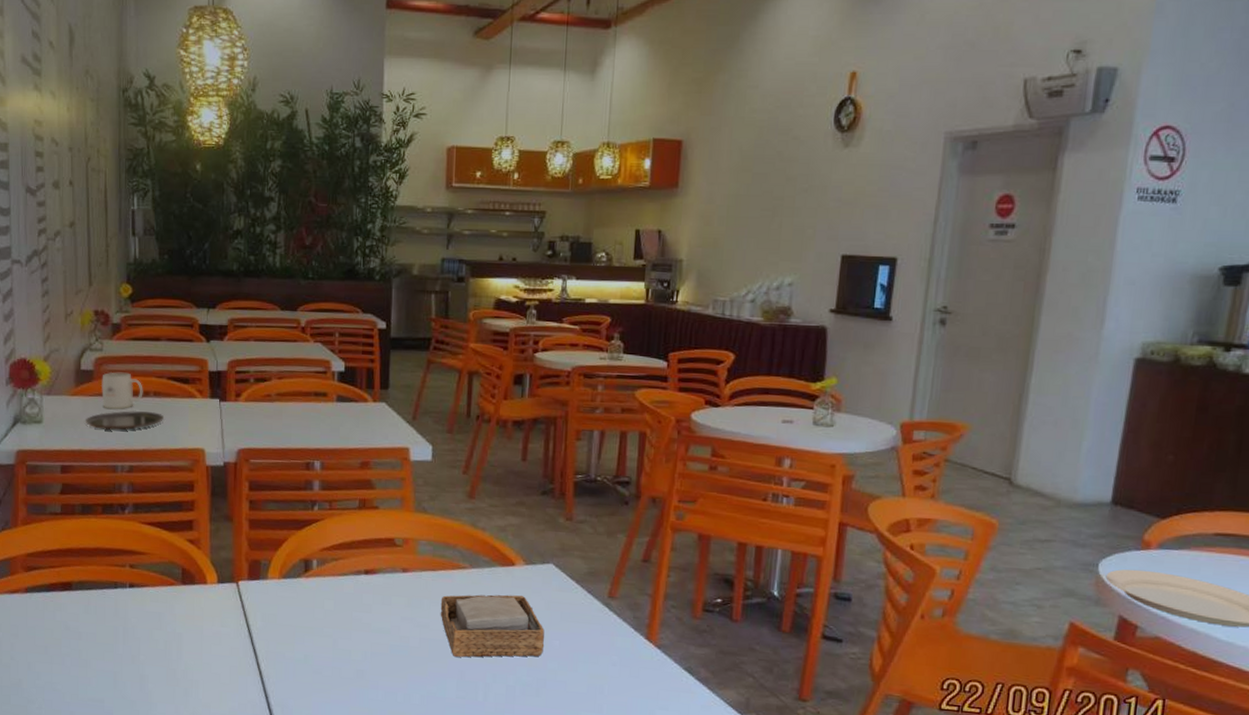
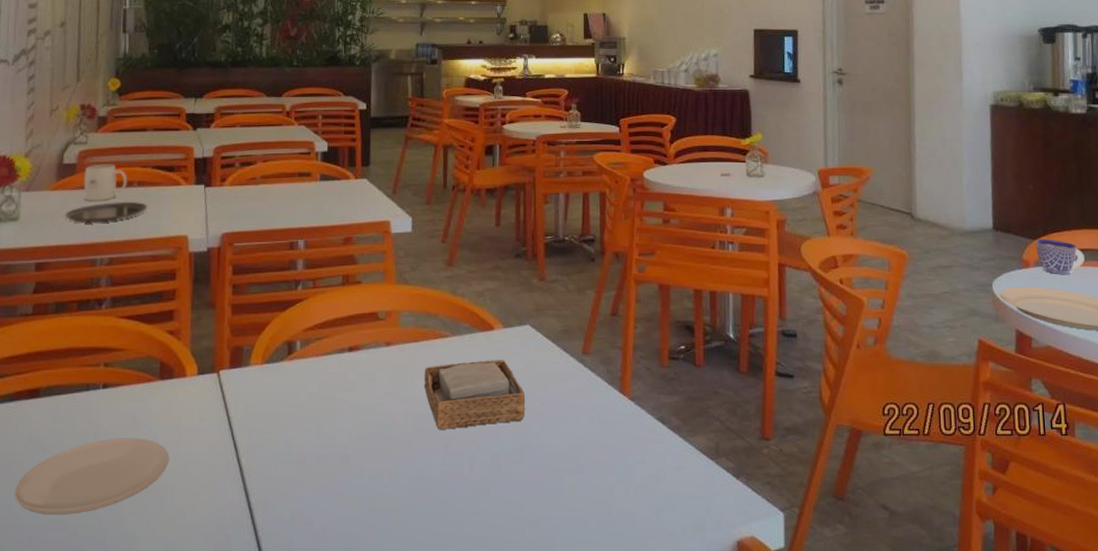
plate: none [55,633,194,696] -> present [14,438,170,516]
cup: none [1163,518,1225,562] -> present [1036,239,1085,275]

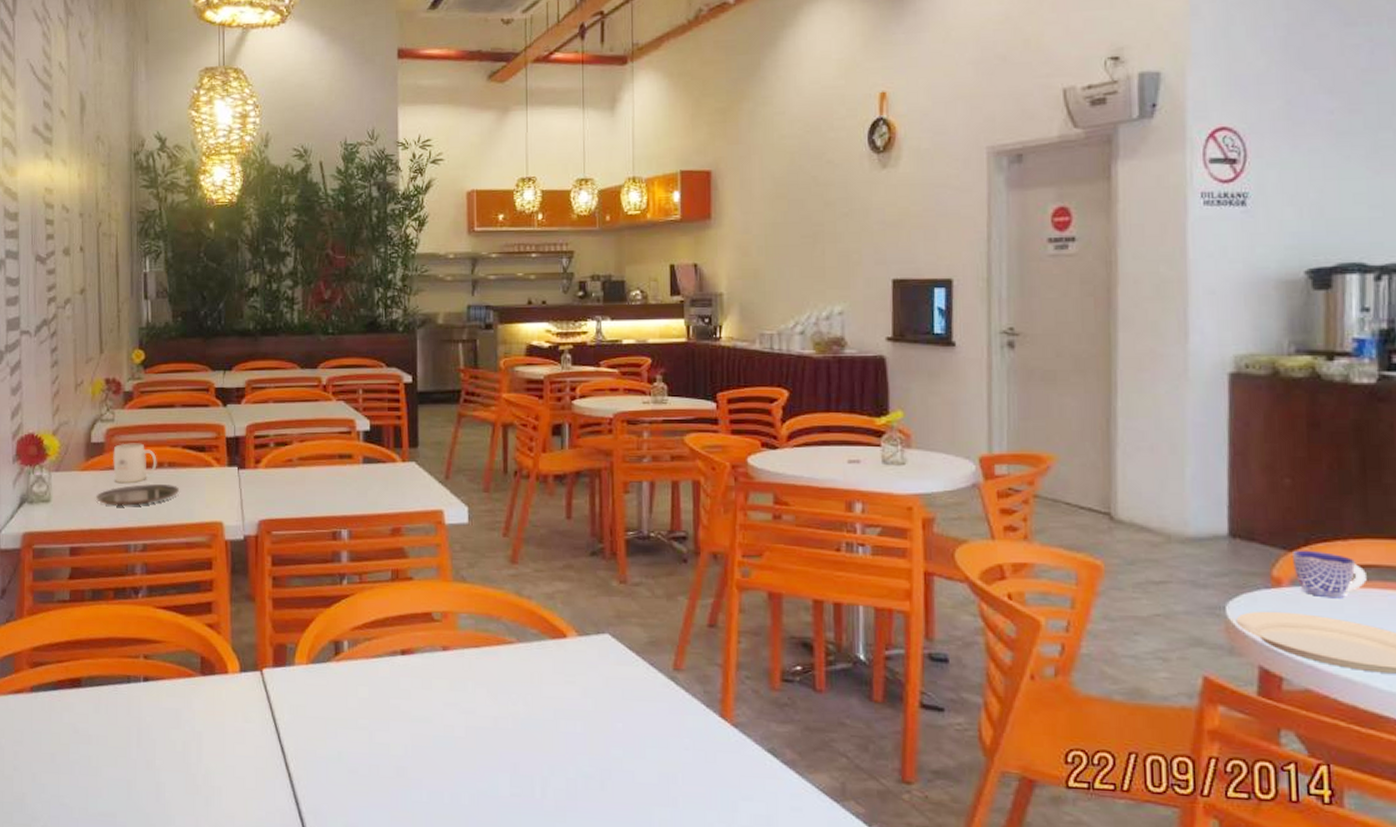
plate: present [14,438,170,516] -> none [62,734,215,810]
napkin holder: present [424,360,526,429] -> none [486,671,606,747]

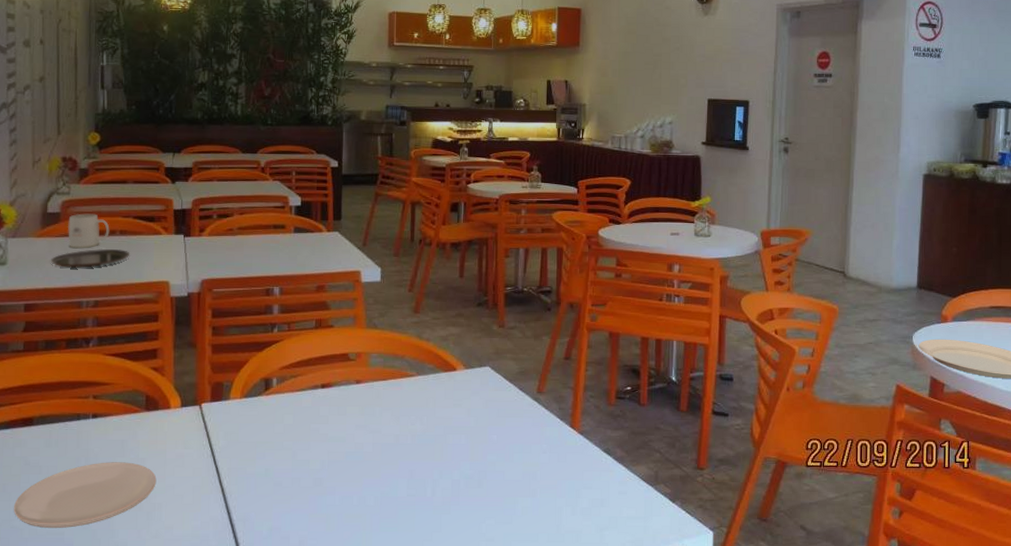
plate: none [62,734,215,810] -> present [13,462,157,529]
cup: present [1293,550,1367,599] -> none [955,297,998,329]

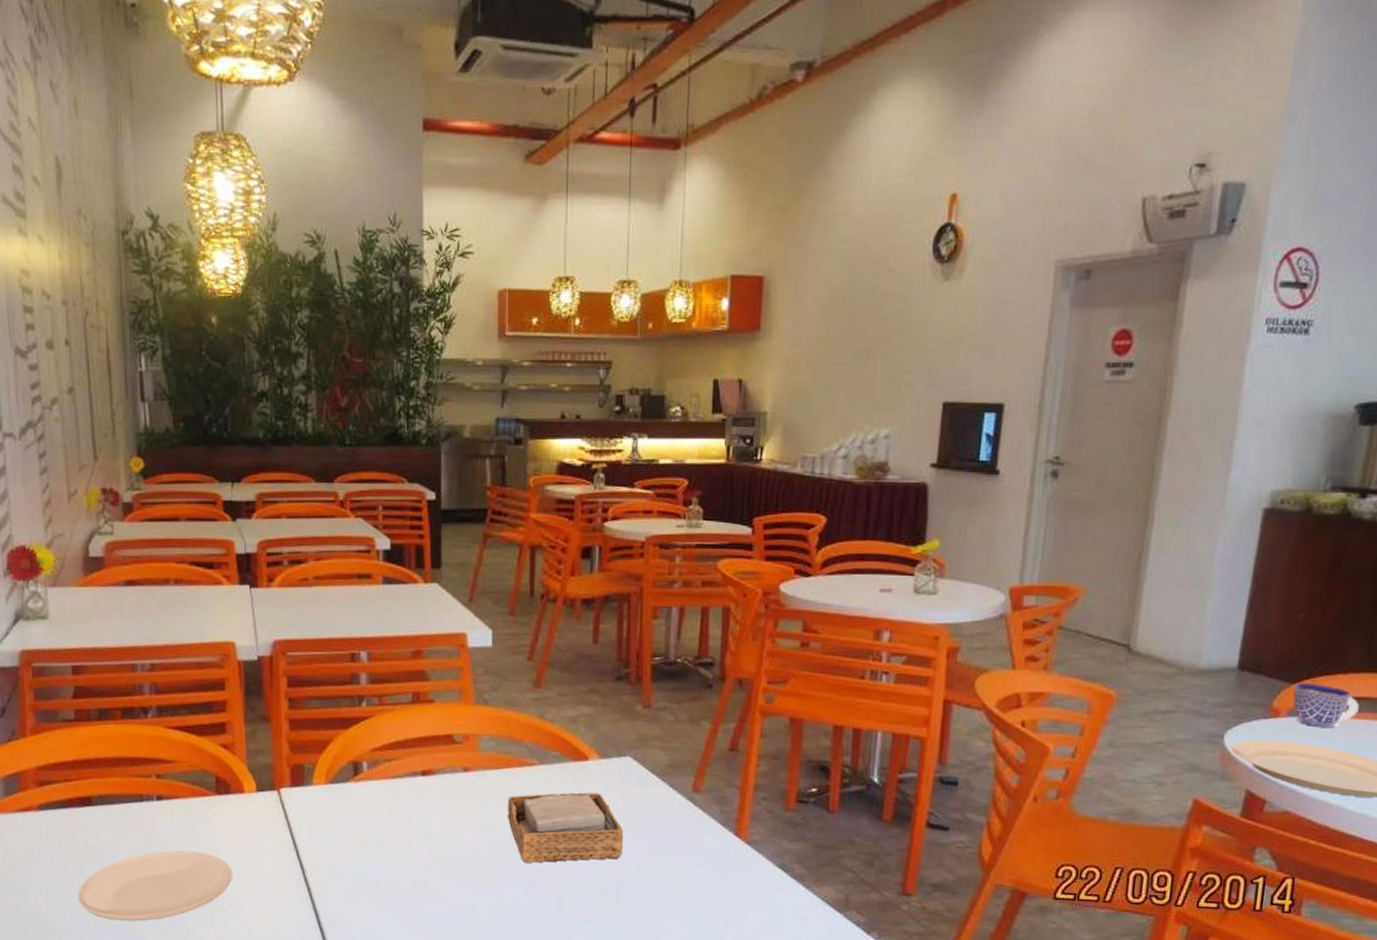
plate: present [51,248,130,269] -> none [98,601,188,625]
mug: present [68,213,110,249] -> none [114,558,162,601]
napkin holder: none [391,397,484,458] -> present [507,792,624,863]
cup: none [955,297,998,329] -> present [1293,682,1359,729]

